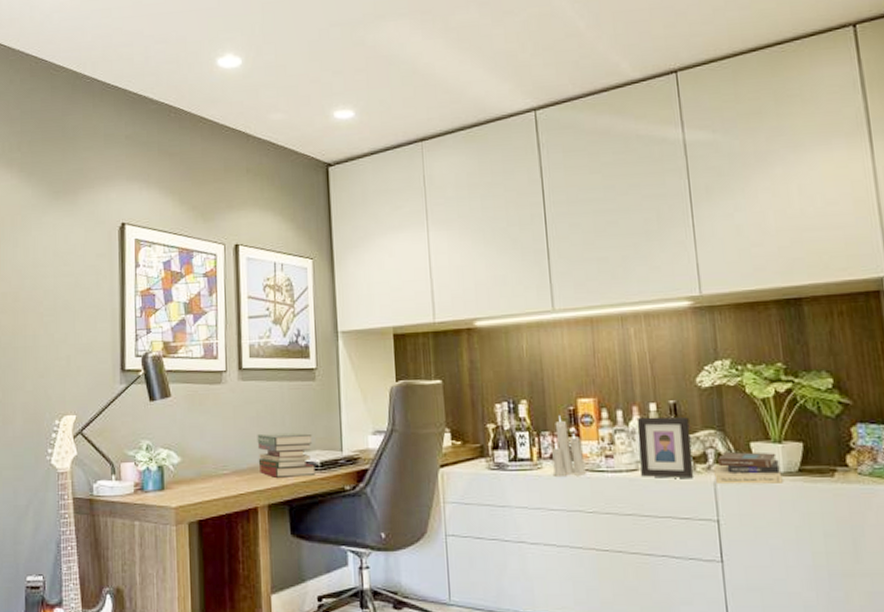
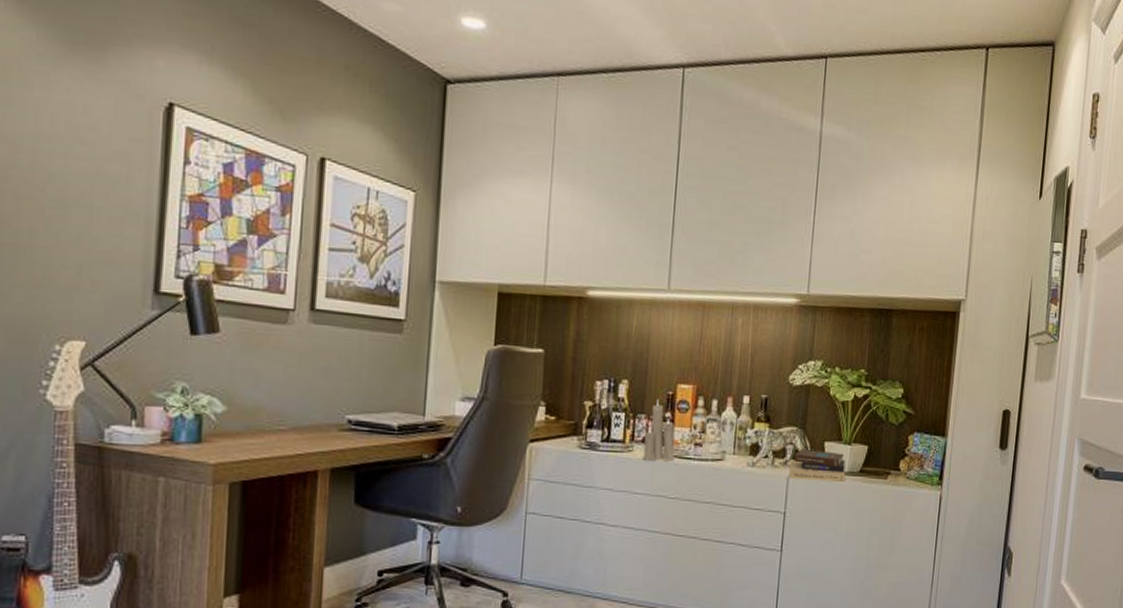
books: present [257,432,316,478] -> none [323,387,392,441]
picture frame: present [636,416,694,479] -> none [725,408,776,472]

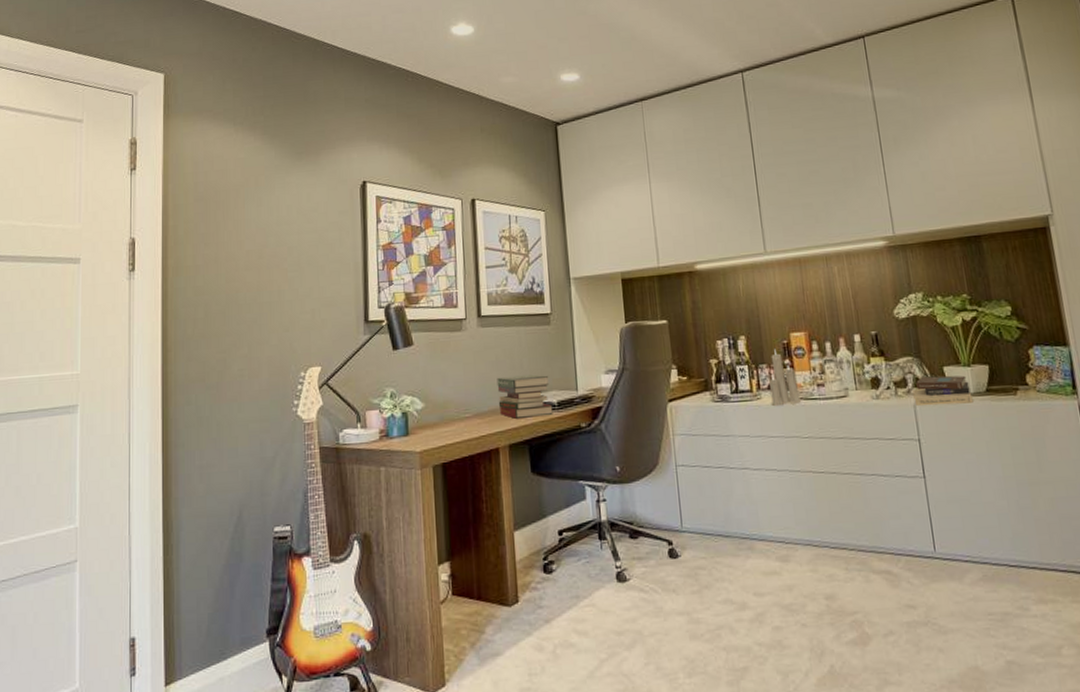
books: none [323,387,392,441] -> present [497,374,553,419]

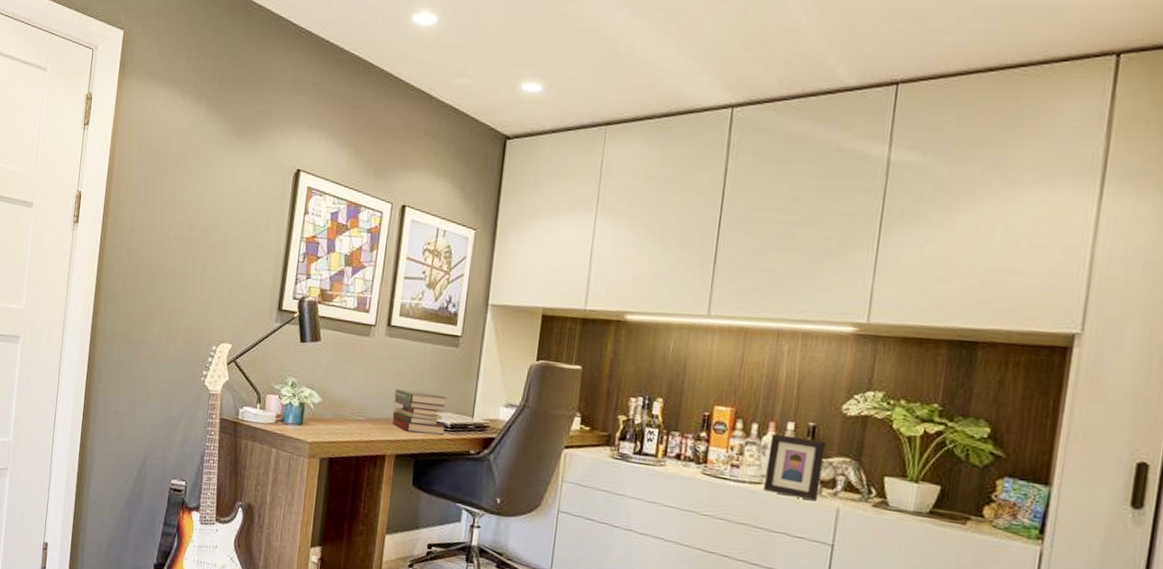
candle: present [768,349,801,407] -> none [675,419,709,480]
picture frame: none [843,346,896,403] -> present [764,433,826,502]
books: present [913,375,973,407] -> none [839,482,911,522]

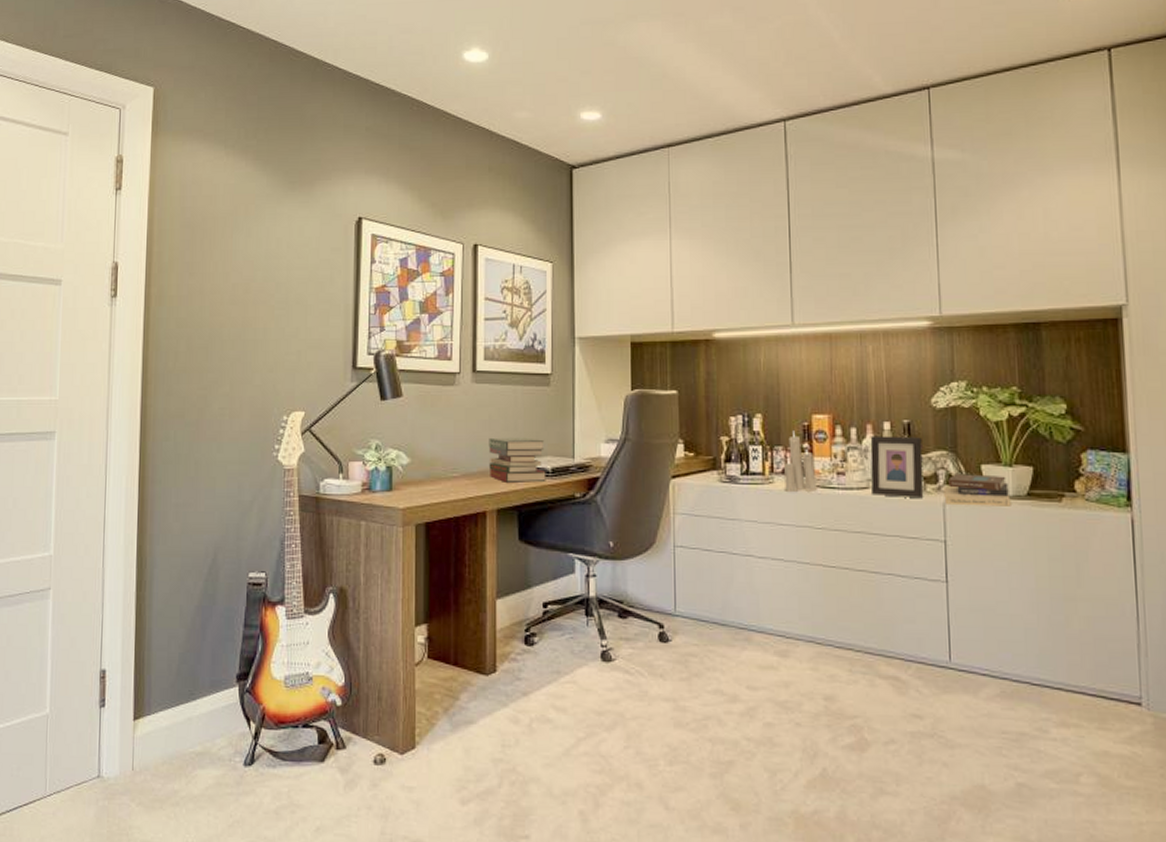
candle: none [675,419,709,480] -> present [783,431,817,493]
books: none [839,482,911,522] -> present [944,474,1011,506]

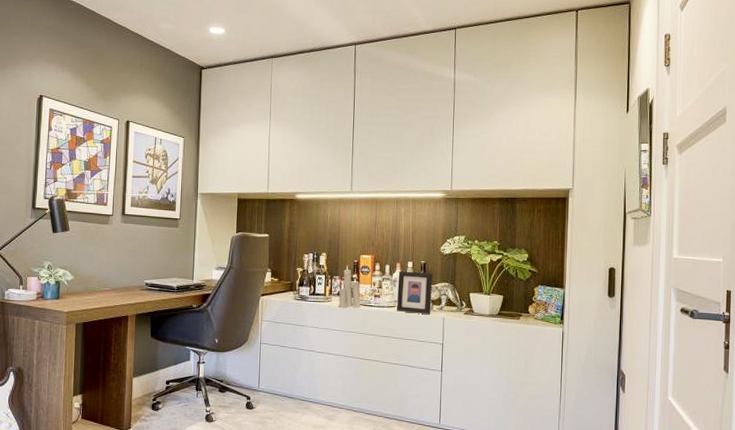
books: present [488,437,546,483] -> none [131,263,173,296]
books: present [944,474,1011,506] -> none [444,299,487,322]

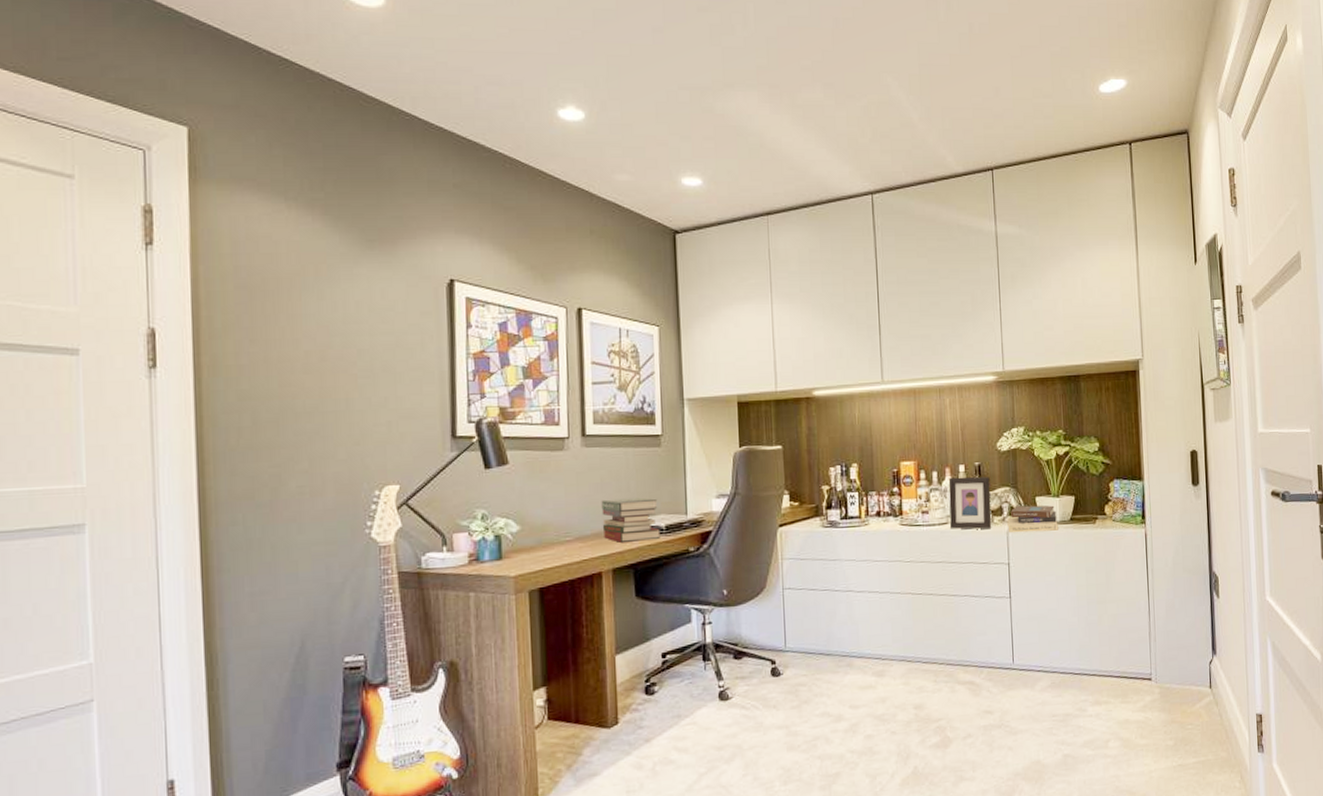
books: none [131,263,173,296] -> present [601,497,661,542]
candle: present [338,266,361,309] -> none [876,477,906,533]
books: none [444,299,487,322] -> present [1007,505,1058,533]

